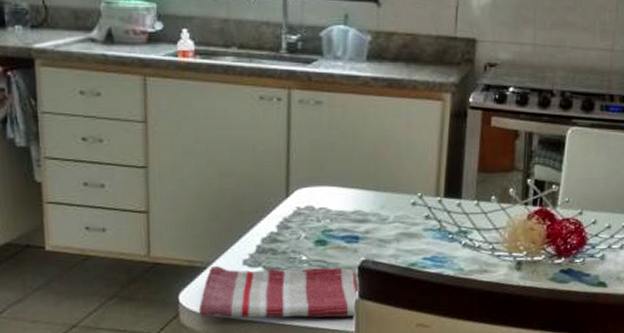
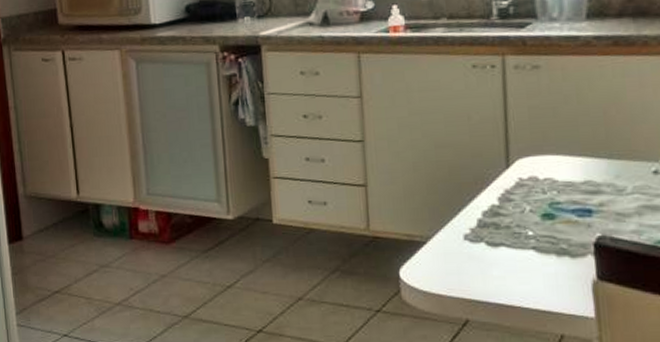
dish towel: present [198,265,360,318] -> none [420,240,599,301]

